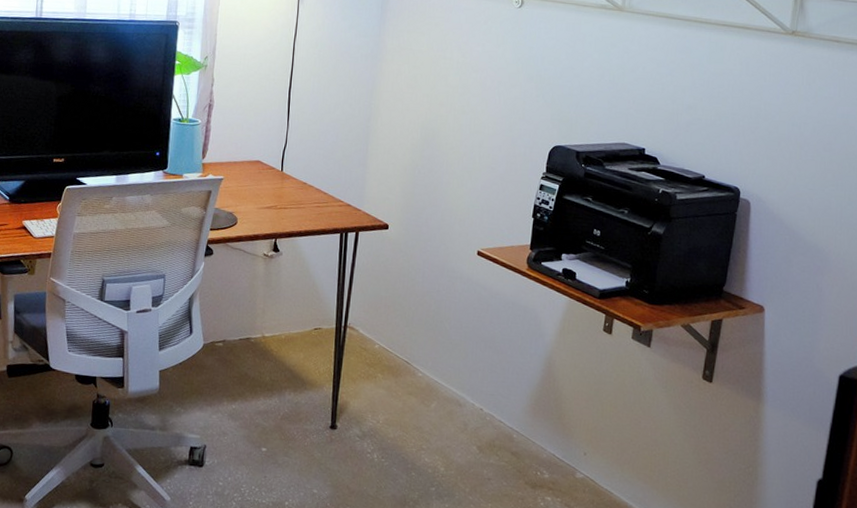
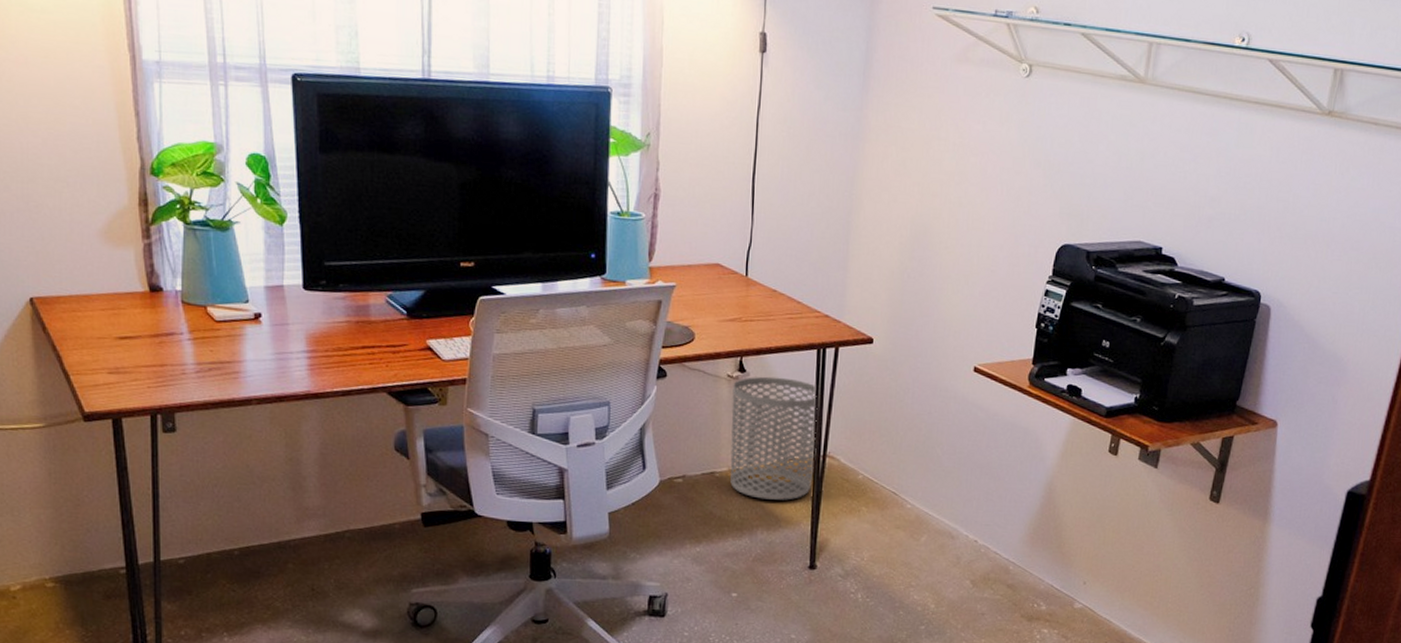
waste bin: none [263,256,340,365] -> present [730,376,818,500]

